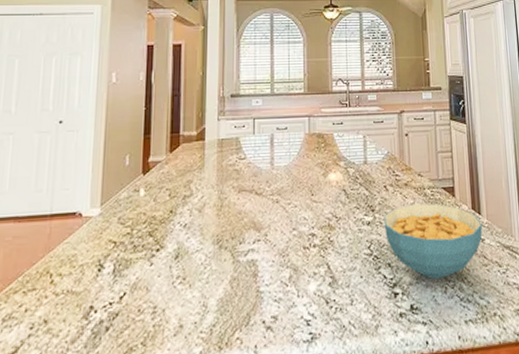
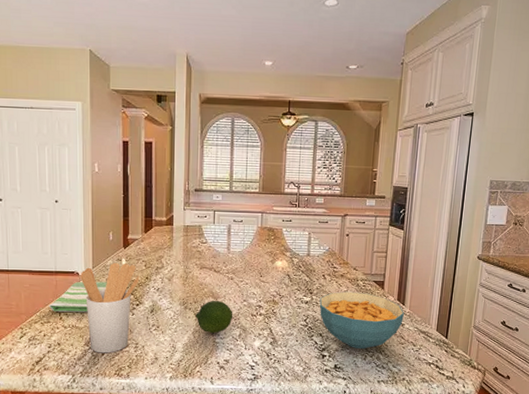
dish towel: none [37,222,119,273] -> present [49,281,107,312]
utensil holder: none [83,194,162,329] -> present [80,262,140,354]
fruit: none [233,232,281,280] -> present [195,300,233,334]

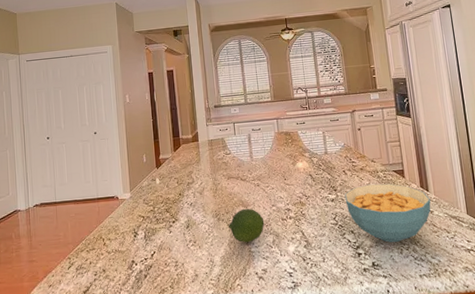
dish towel: present [49,281,107,312] -> none [93,202,145,238]
utensil holder: present [80,262,140,354] -> none [120,182,174,276]

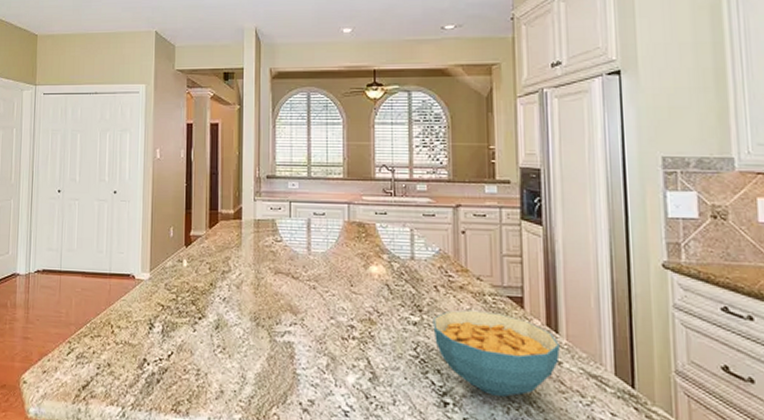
fruit: present [229,208,265,243] -> none [270,315,318,362]

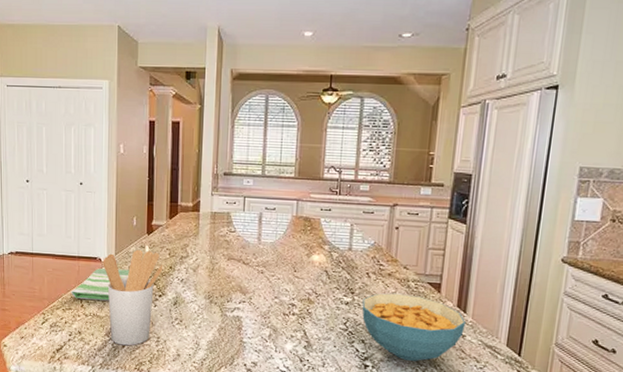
dish towel: none [101,287,166,326] -> present [71,268,130,301]
utensil holder: none [136,264,203,381] -> present [103,249,163,346]

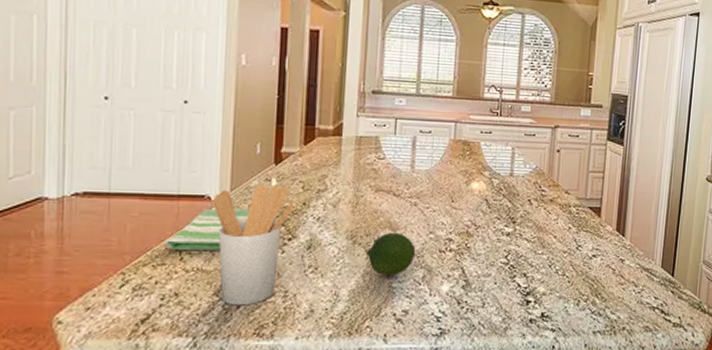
fruit: none [221,295,263,333] -> present [367,232,416,276]
cereal bowl: present [362,293,465,361] -> none [523,220,624,291]

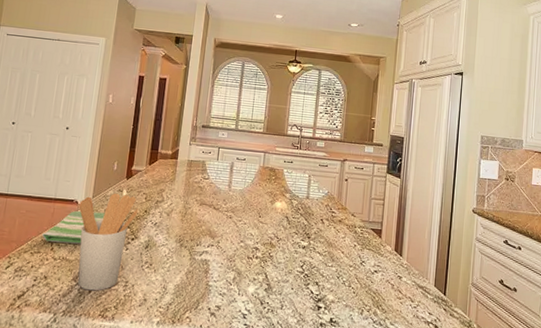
fruit: present [367,232,416,276] -> none [190,239,229,276]

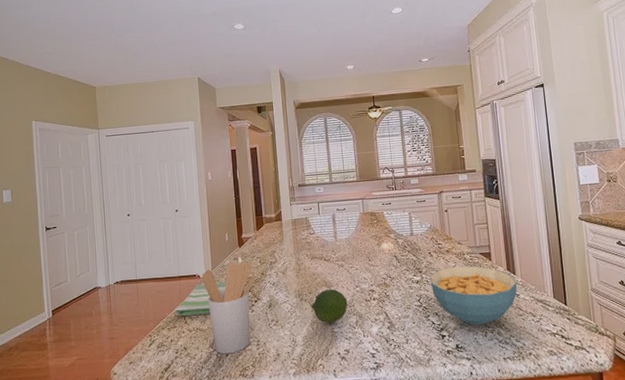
fruit: none [190,239,229,276] -> present [311,289,348,324]
cereal bowl: none [316,238,402,302] -> present [429,266,518,325]

